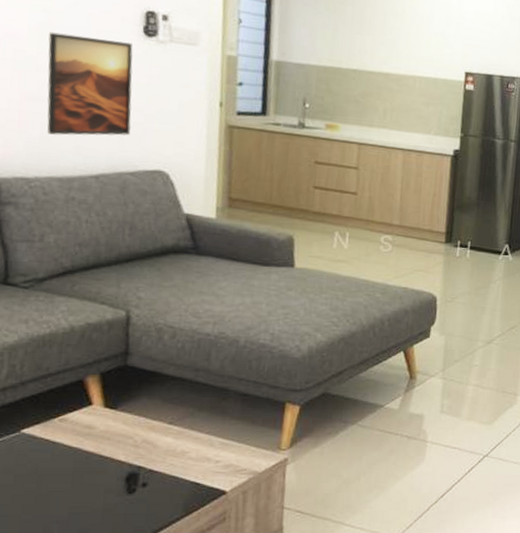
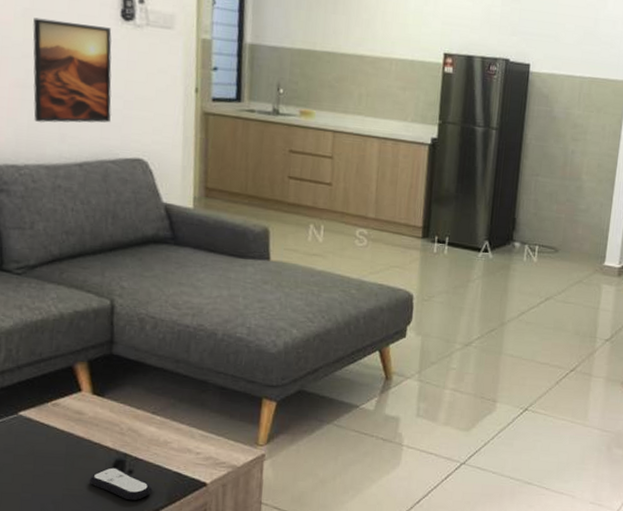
remote control: none [98,481,168,515] -> present [89,467,153,501]

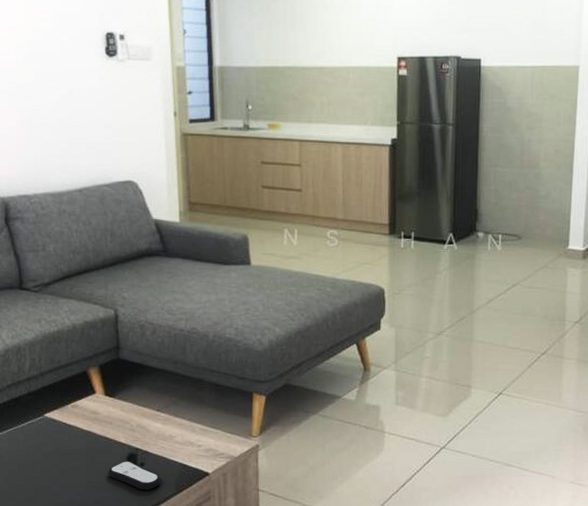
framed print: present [33,17,112,123] -> none [32,62,104,155]

